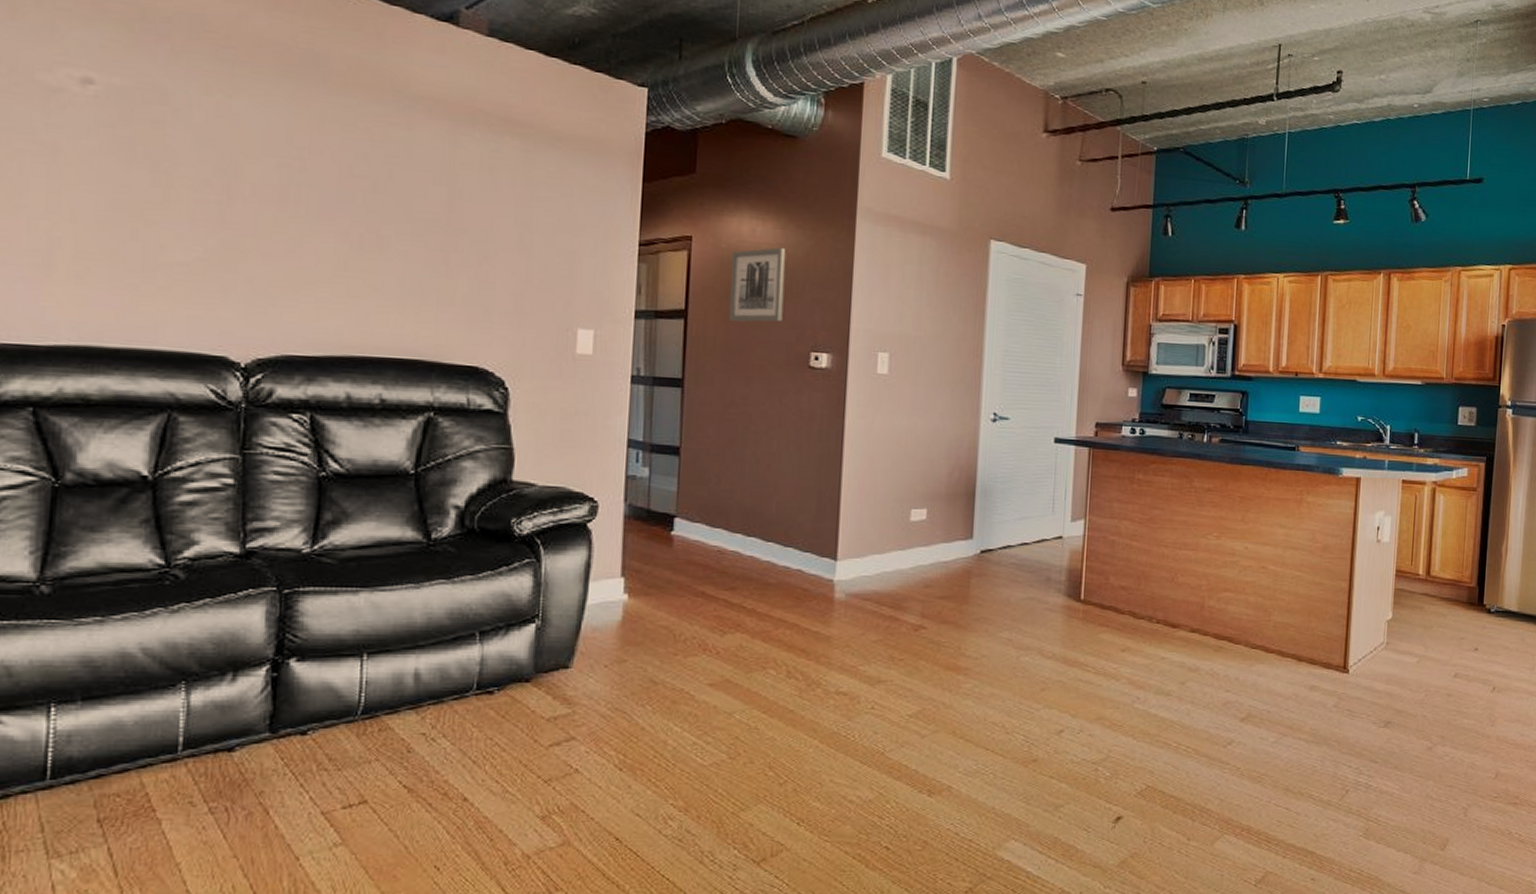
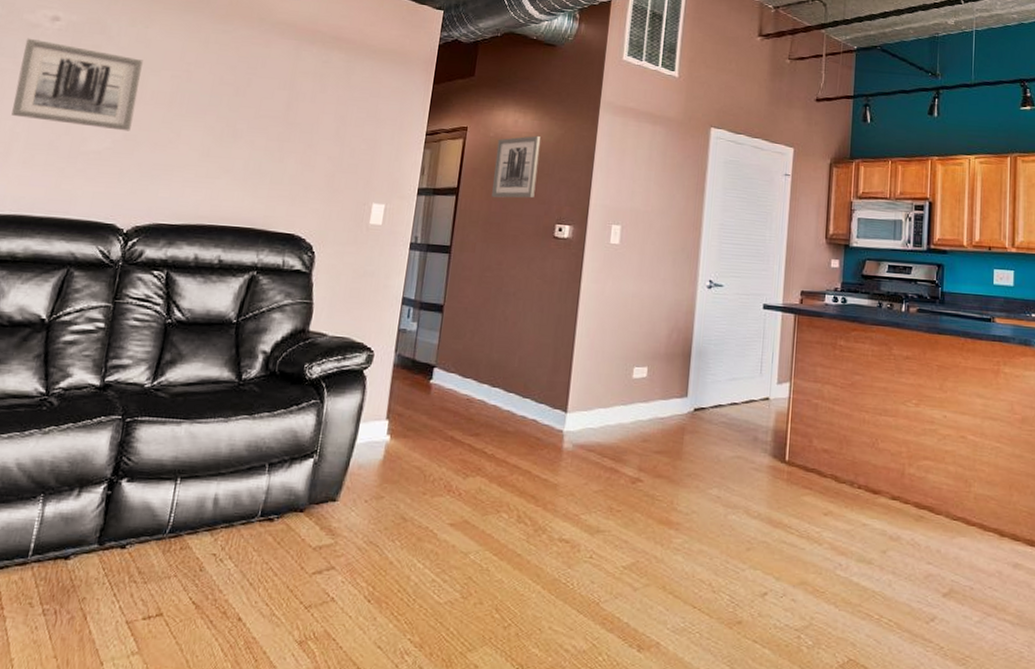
wall art: none [43,107,232,237] -> present [11,38,143,131]

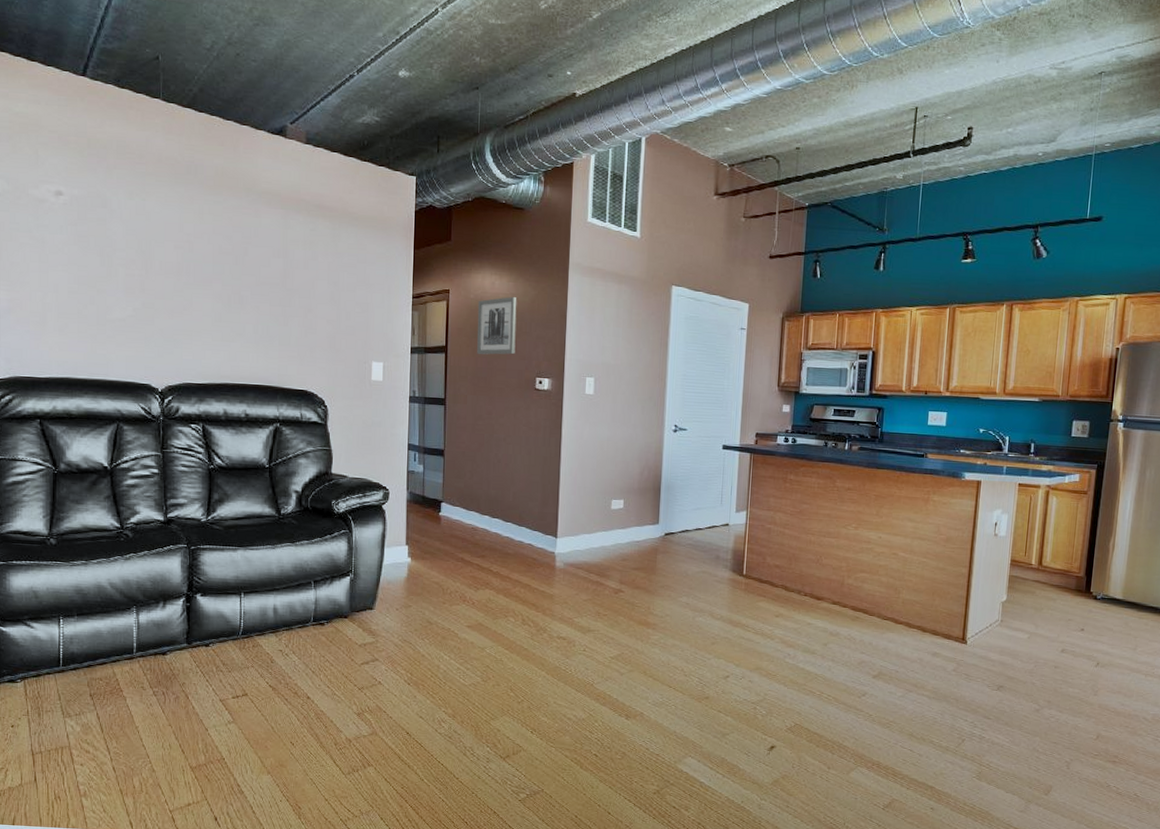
wall art: present [11,38,143,131] -> none [36,213,147,300]

